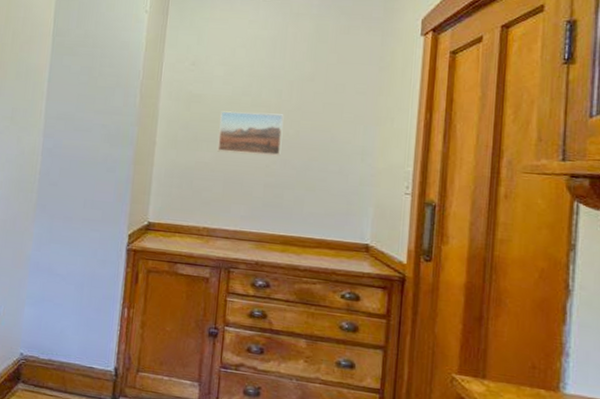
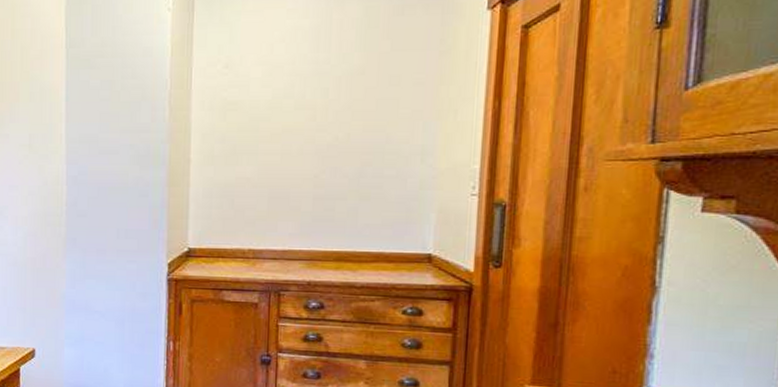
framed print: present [217,111,284,156] -> none [259,116,332,165]

